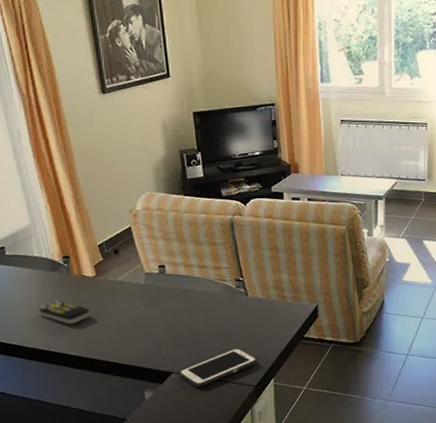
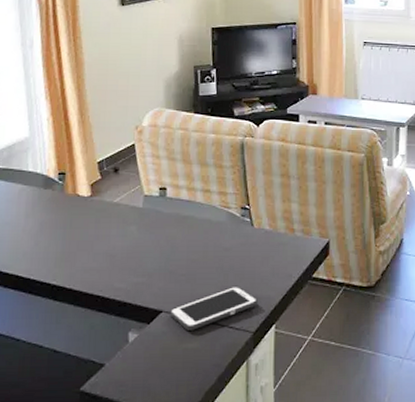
remote control: present [39,300,91,324] -> none [25,221,80,249]

